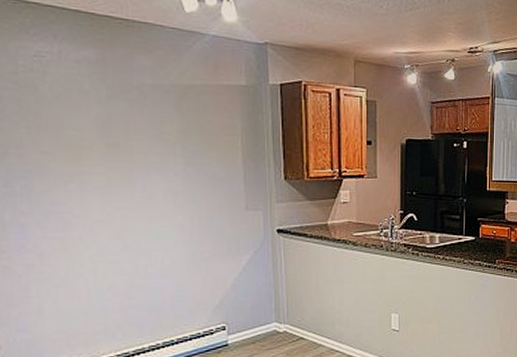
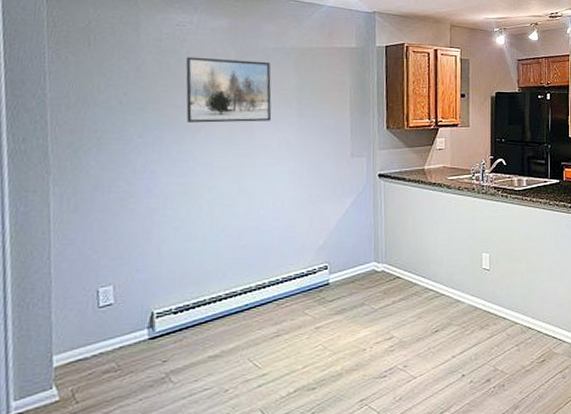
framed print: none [49,93,154,171] -> present [185,57,272,123]

